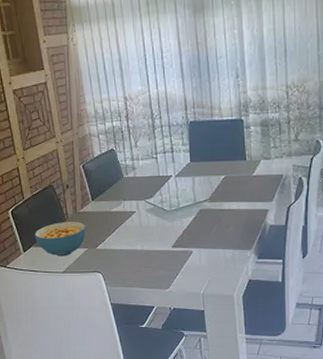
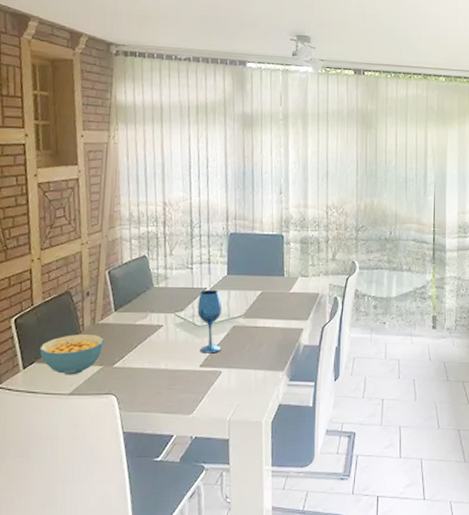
wineglass: none [165,176,190,235] -> present [197,289,223,354]

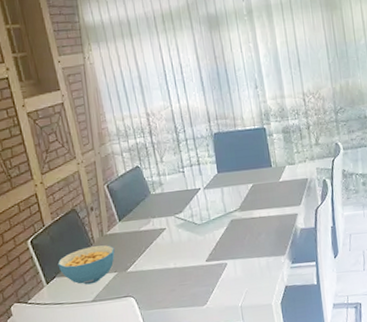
wineglass: present [197,289,223,354] -> none [194,188,223,249]

